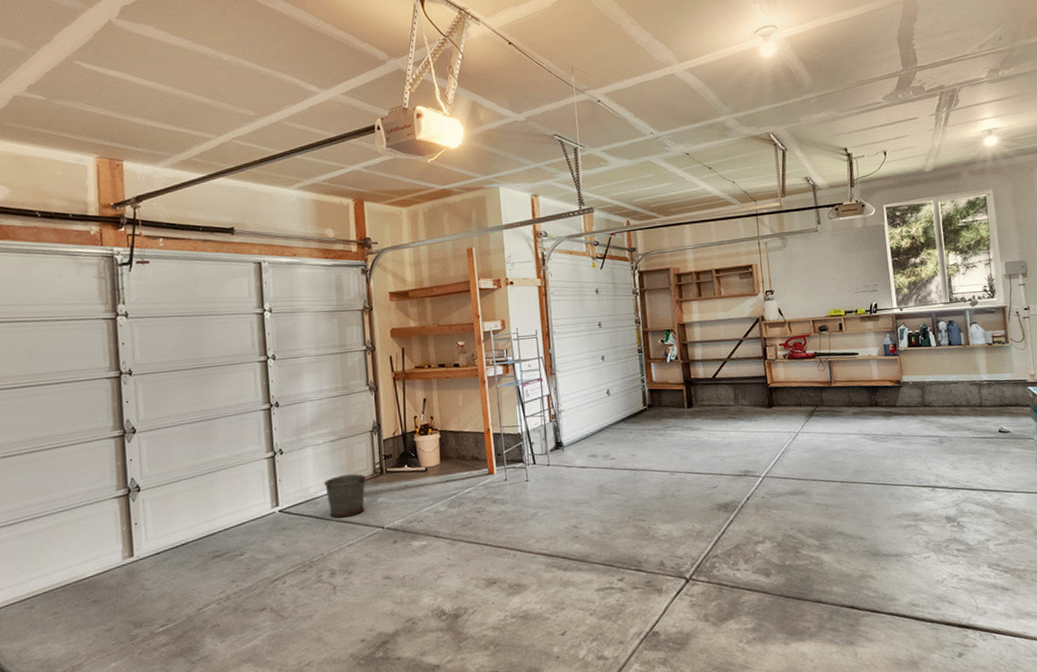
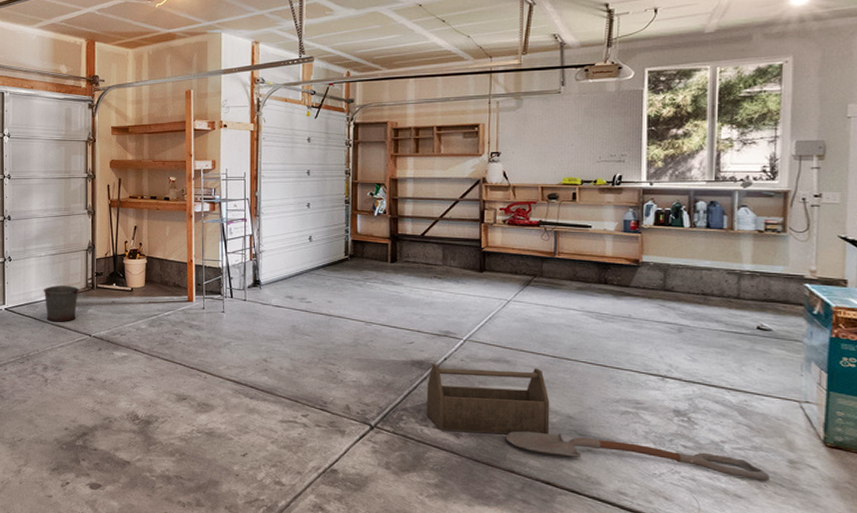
tool box: none [734,495,847,573] -> present [426,364,550,435]
shovel: none [810,552,1027,580] -> present [505,431,771,481]

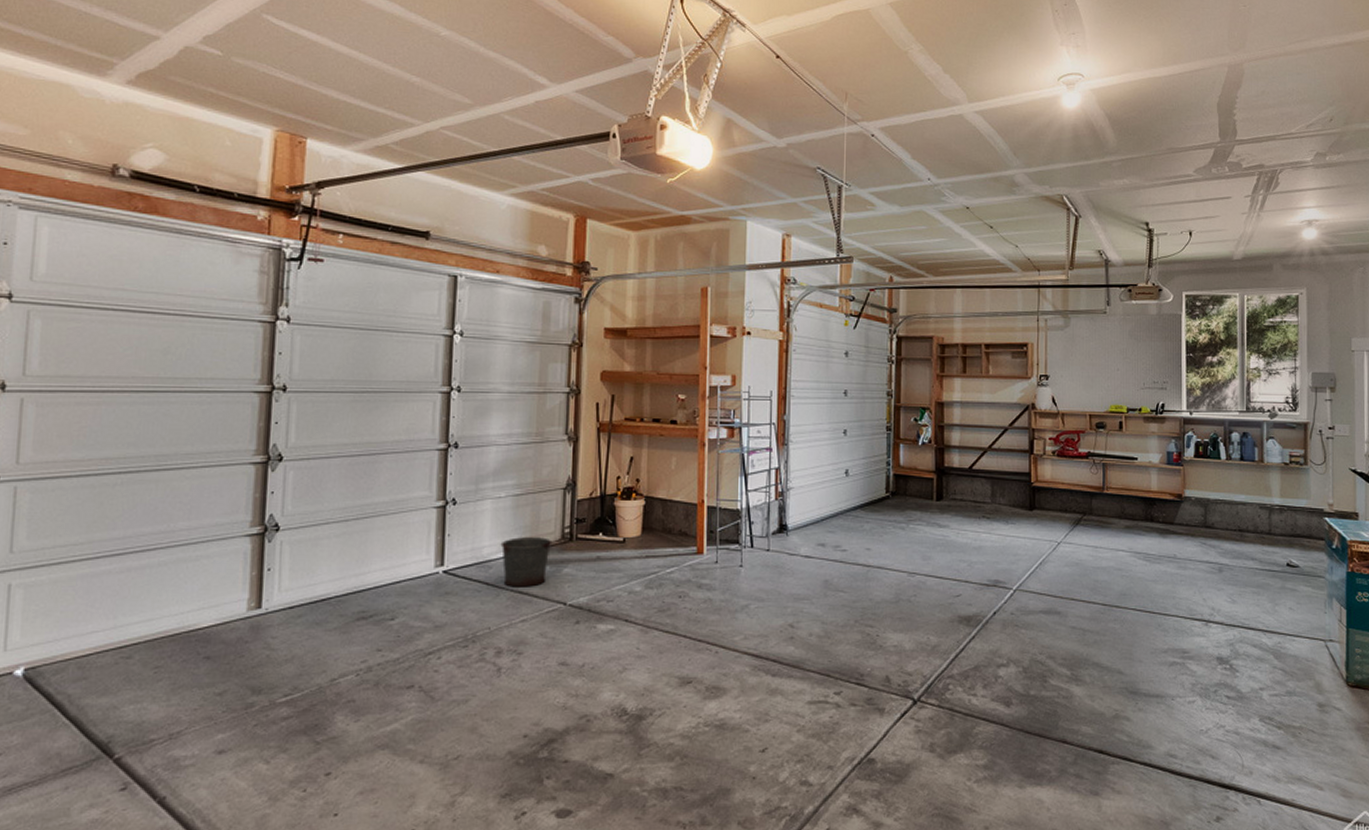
tool box: present [426,364,550,435] -> none [975,619,1101,700]
shovel: present [505,431,771,481] -> none [1057,692,1304,728]

